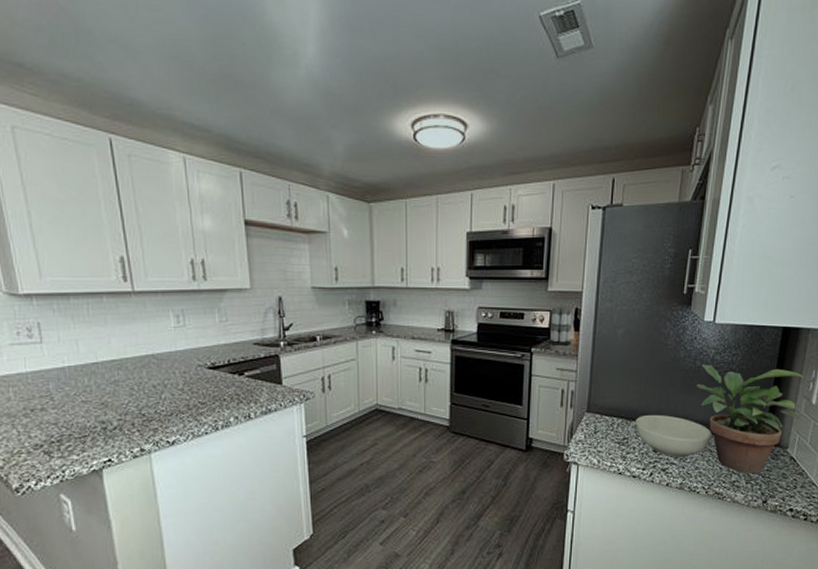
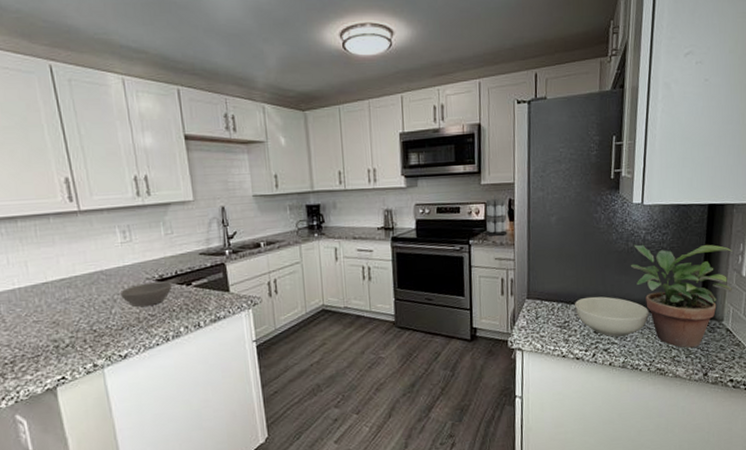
soup bowl: none [170,370,225,395] -> present [119,281,173,308]

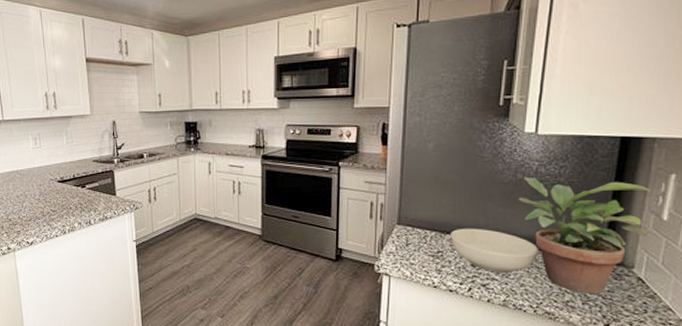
soup bowl: present [119,281,173,308] -> none [29,183,71,203]
spice rack: present [485,194,508,236] -> none [355,117,380,159]

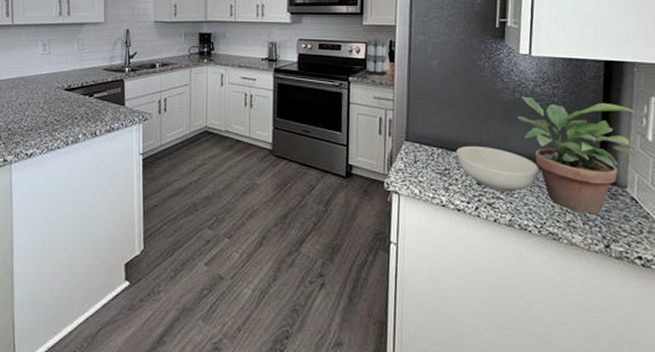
spice rack: none [355,117,380,159] -> present [364,35,387,75]

